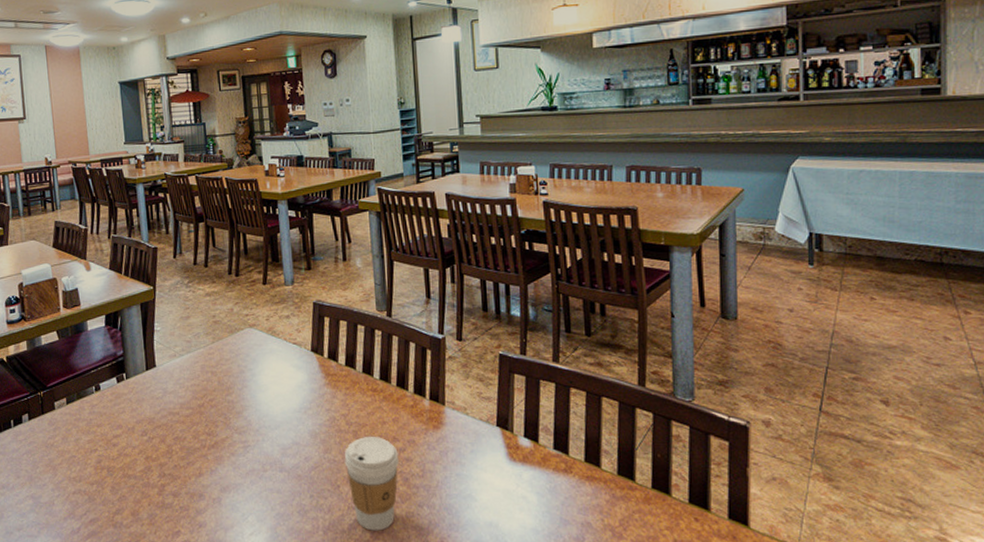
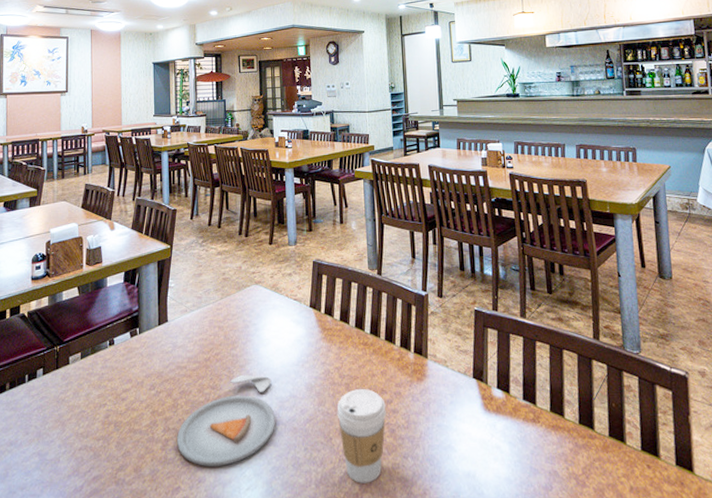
dinner plate: none [174,422,278,512] -> present [177,375,275,466]

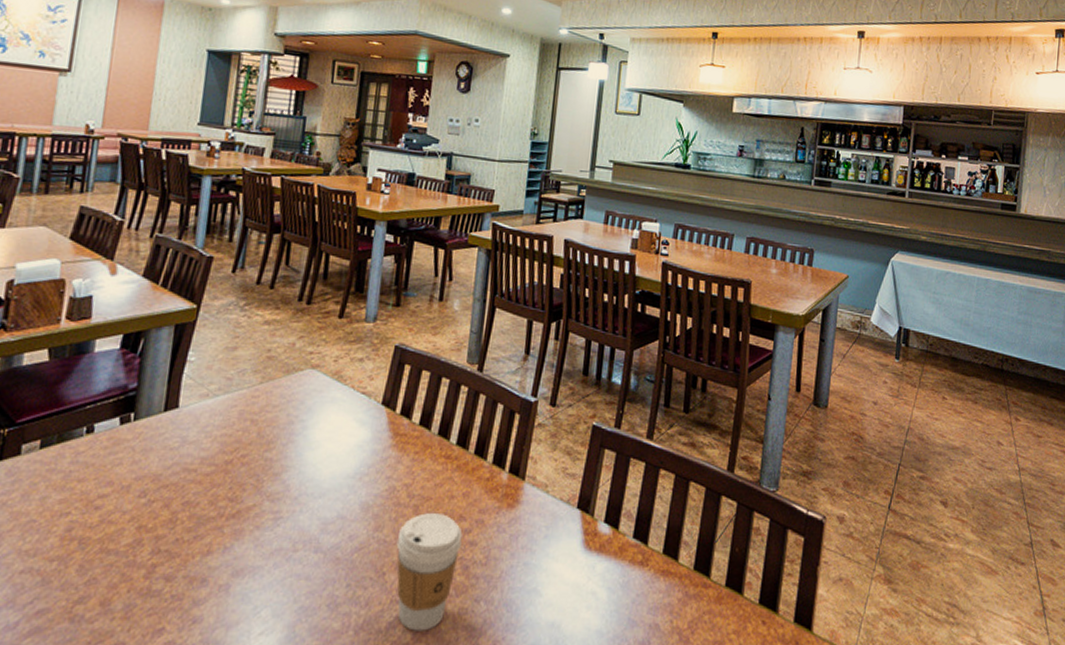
dinner plate: present [177,375,275,466] -> none [168,486,315,603]

